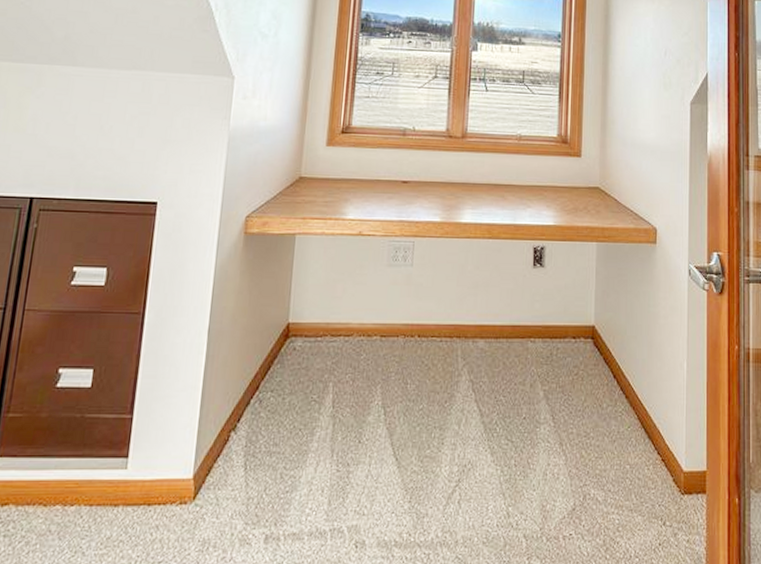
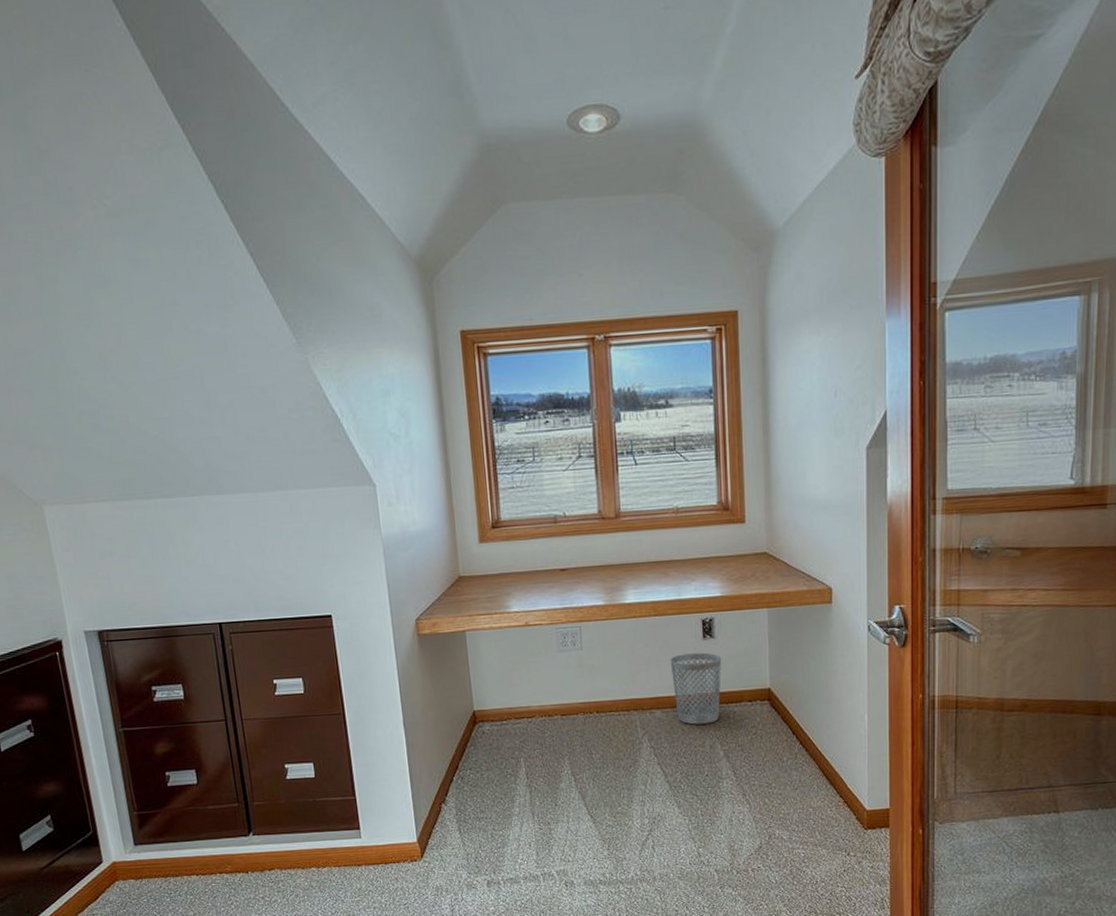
wastebasket: none [498,281,550,359] -> present [670,652,722,725]

